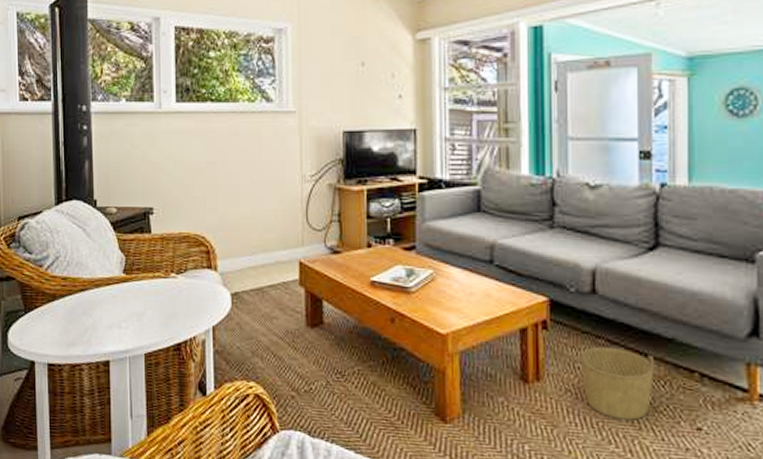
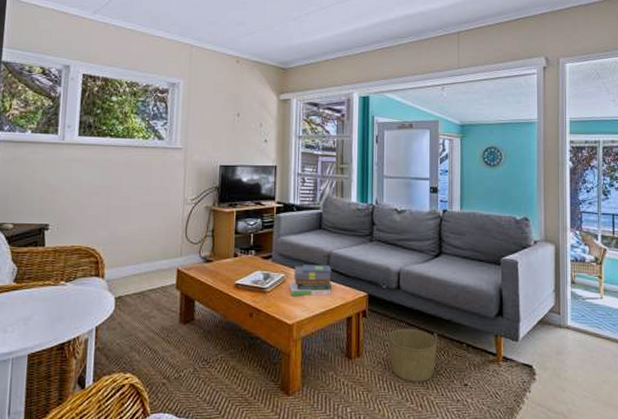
books: none [440,258,497,300] -> present [289,265,332,297]

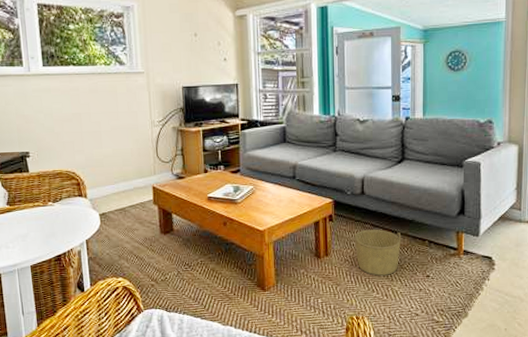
books: present [289,265,332,297] -> none [258,176,298,206]

